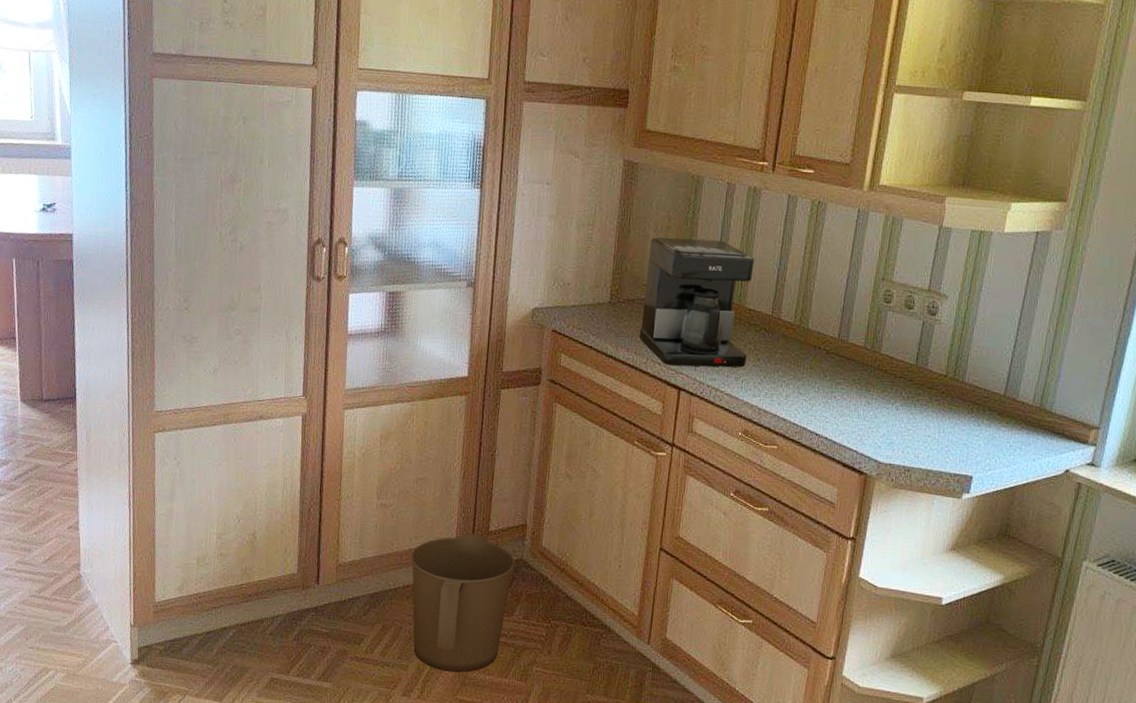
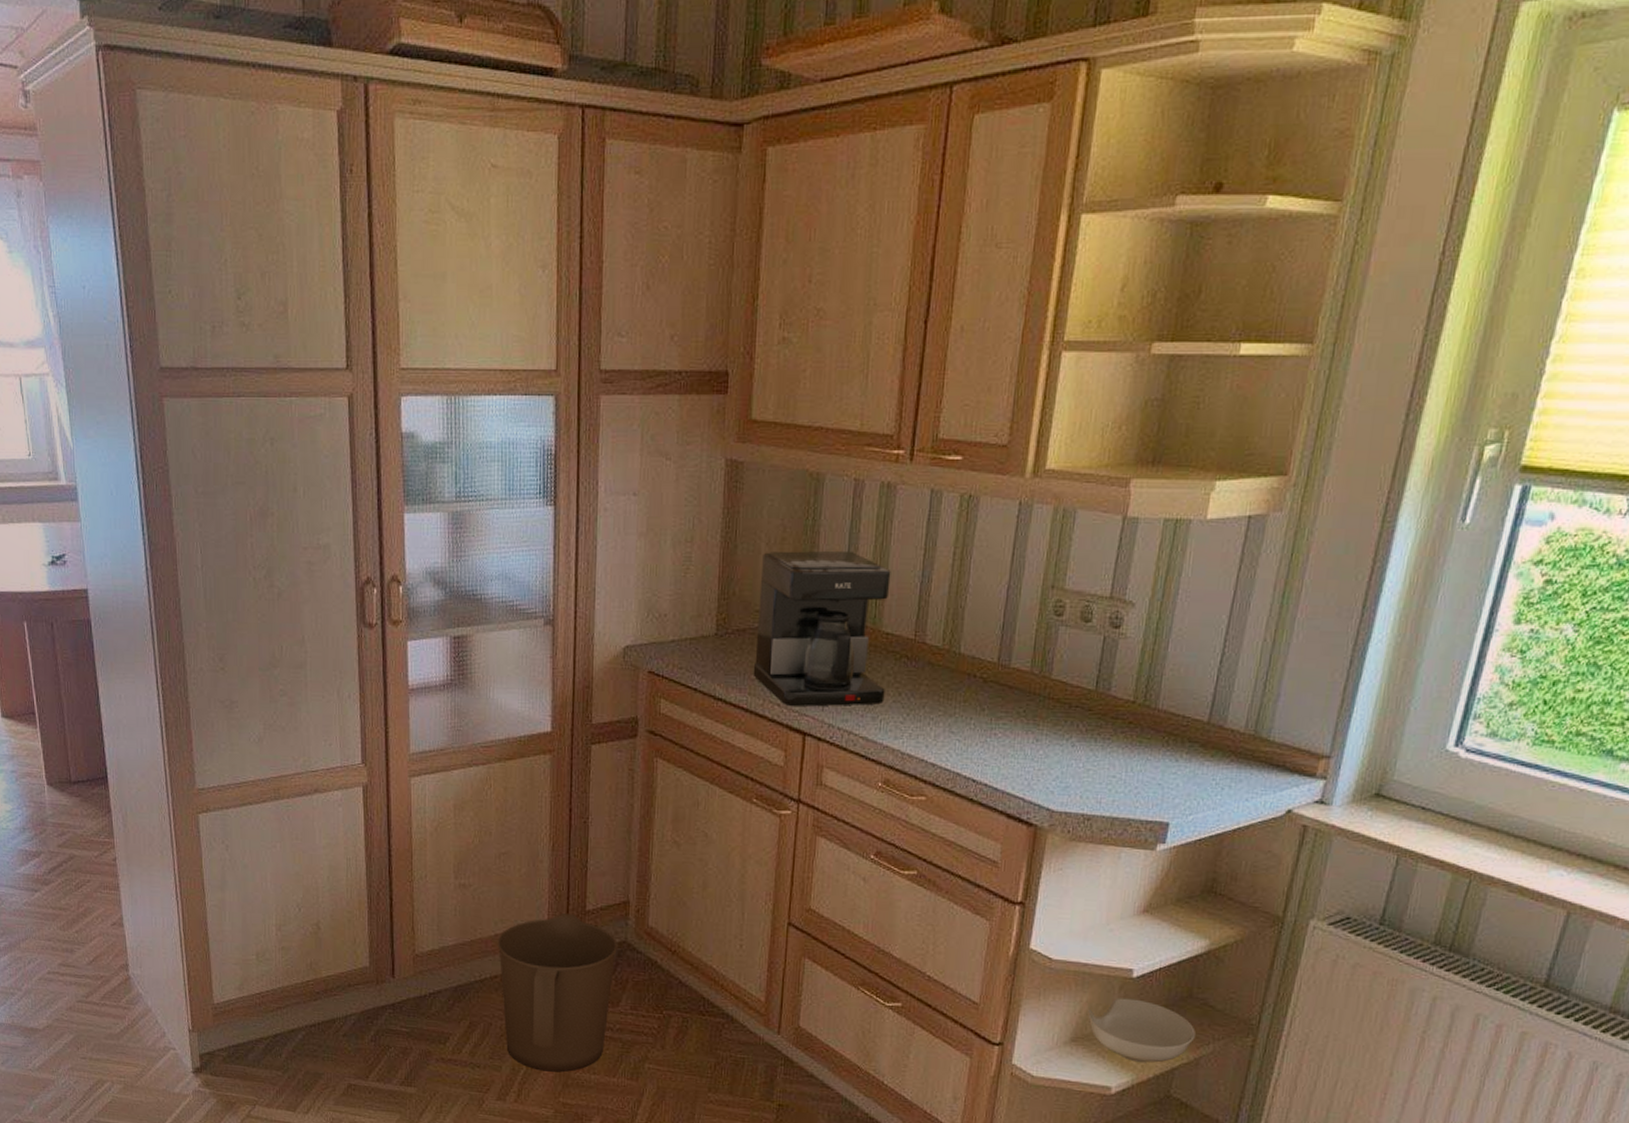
bowl: none [905,621,992,678] -> present [1088,997,1196,1063]

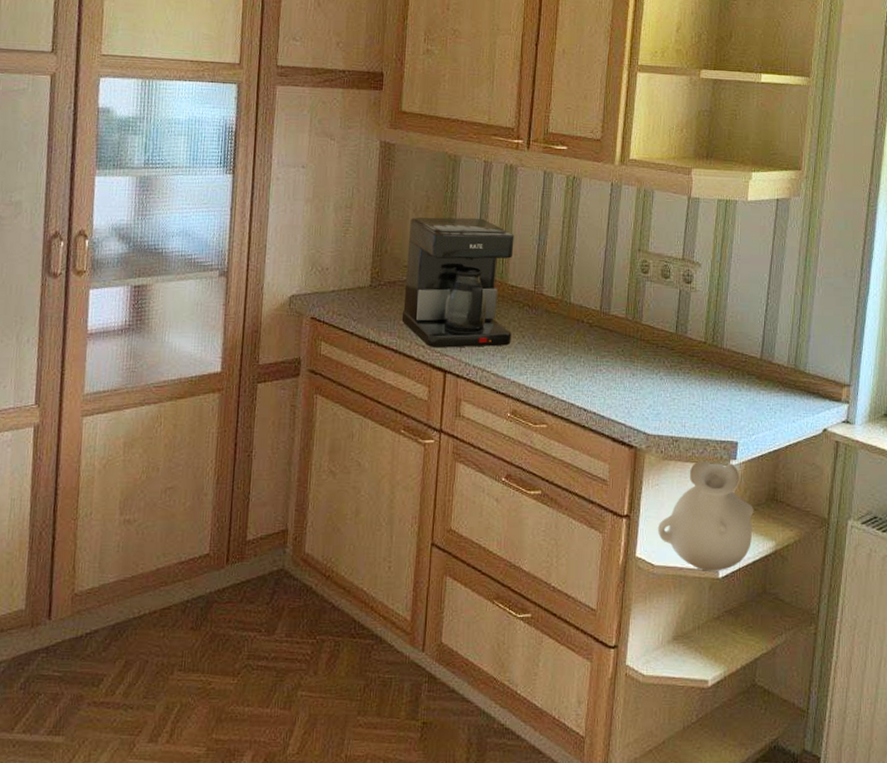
mug: present [497,913,617,1072] -> none [158,545,275,707]
ceramic jug: none [1058,842,1185,970] -> present [657,460,755,571]
bowl: present [1088,997,1196,1063] -> none [685,597,771,655]

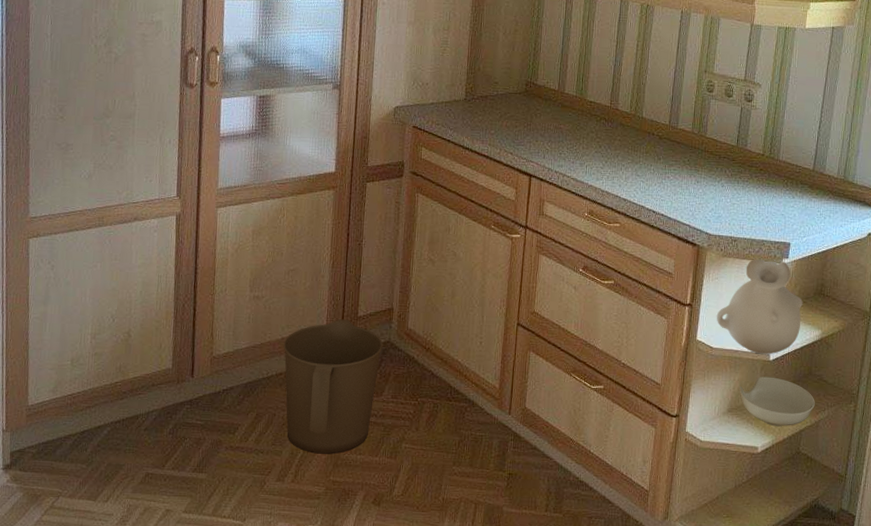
mug: none [158,545,275,707] -> present [283,319,383,454]
coffee maker: present [401,217,514,349] -> none [492,39,593,155]
bowl: none [685,597,771,655] -> present [739,376,815,426]

